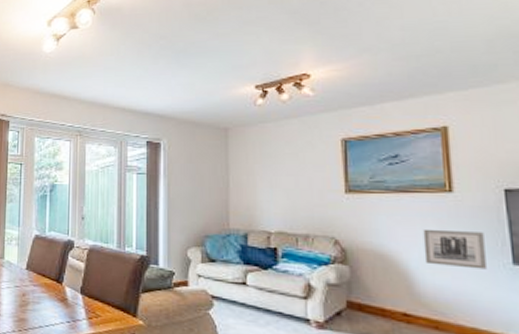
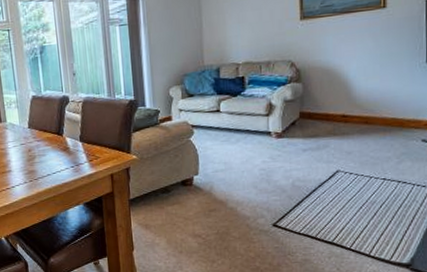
wall art: present [423,228,486,270] -> none [361,39,407,73]

